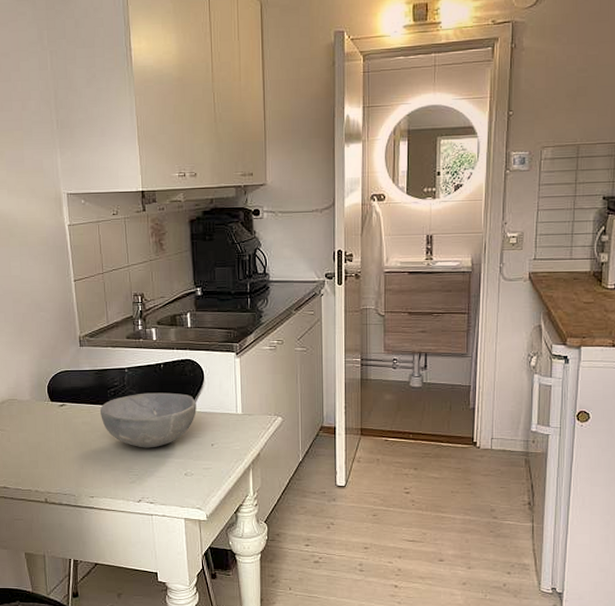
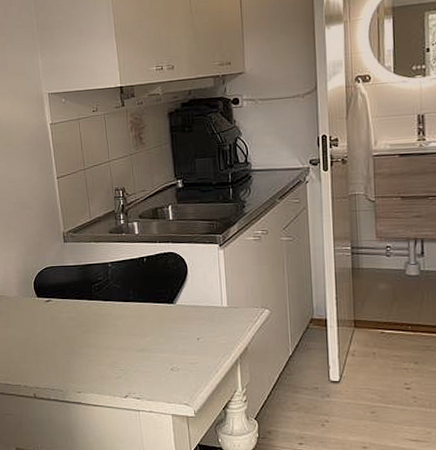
bowl: present [99,392,197,448] -> none [84,286,181,343]

